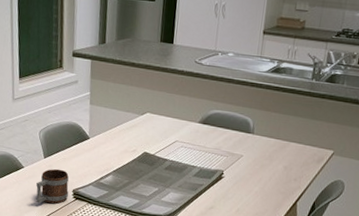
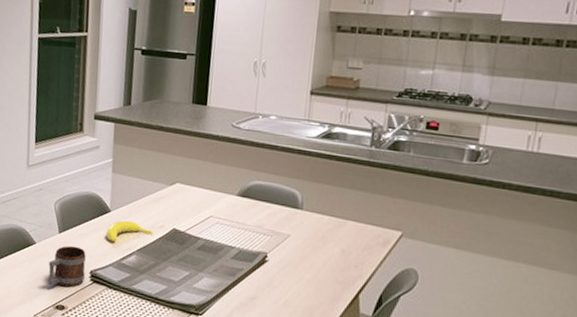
banana: none [86,146,127,164] -> present [106,220,154,242]

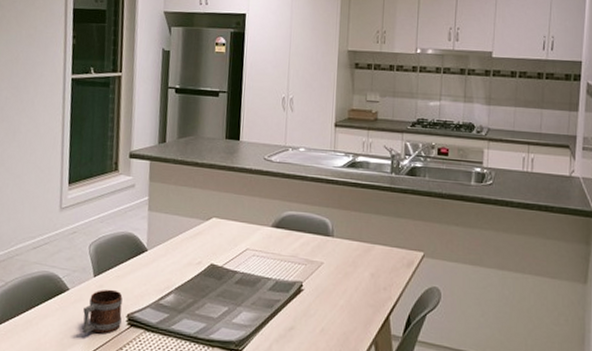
banana: present [106,220,154,242] -> none [143,259,191,282]

